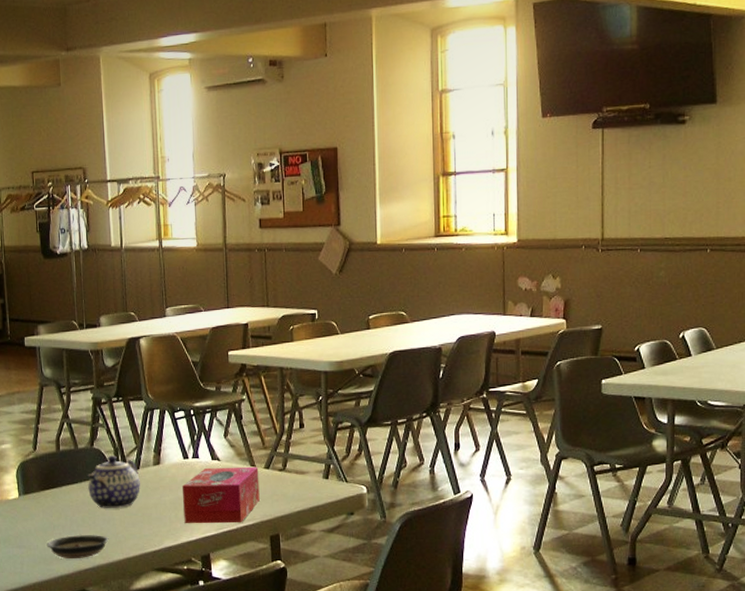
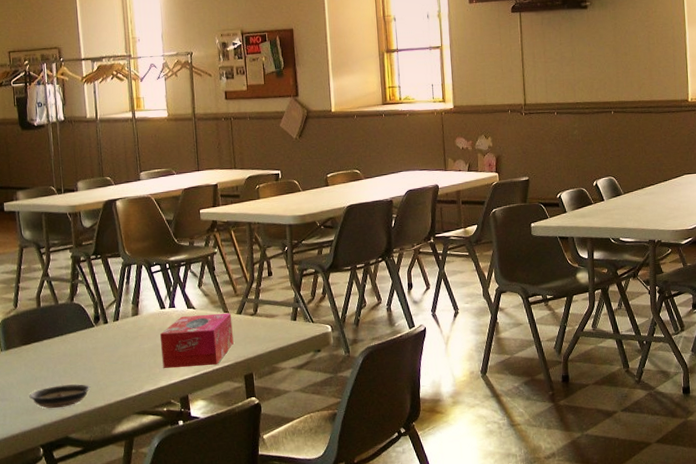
teapot: present [87,455,140,508] -> none [68,309,120,359]

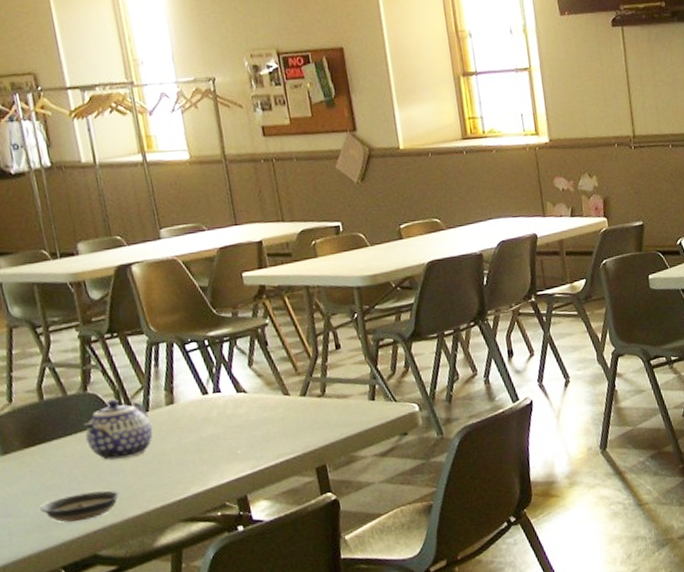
teapot: none [68,309,120,359] -> present [83,399,153,460]
tissue box: present [160,312,234,368] -> none [205,395,299,465]

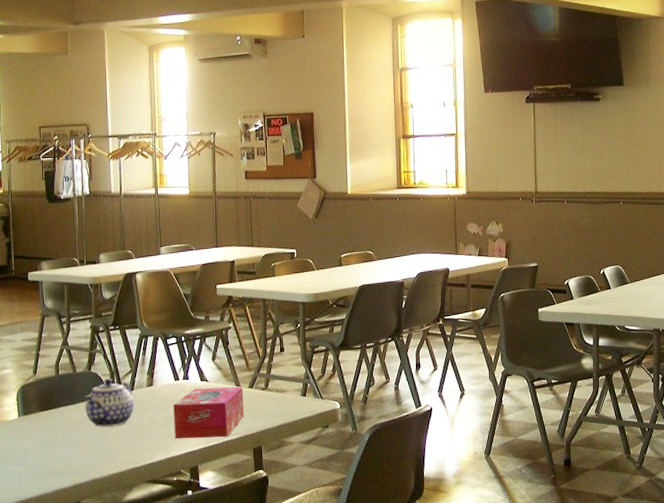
saucer: present [40,490,120,522] -> none [44,451,104,474]
tissue box: none [205,395,299,465] -> present [173,386,244,438]

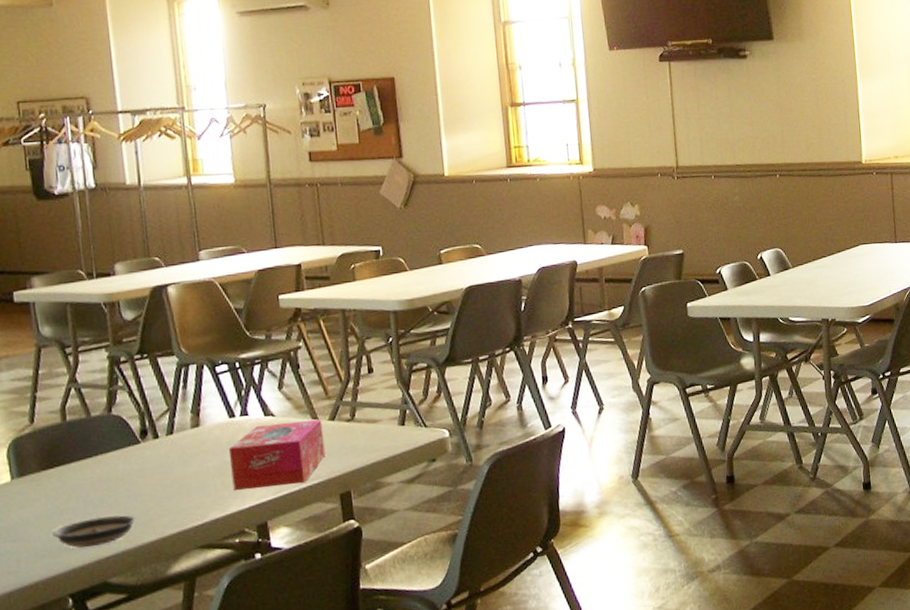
saucer: none [44,451,104,474] -> present [52,515,137,548]
teapot: present [85,378,134,427] -> none [105,421,176,484]

